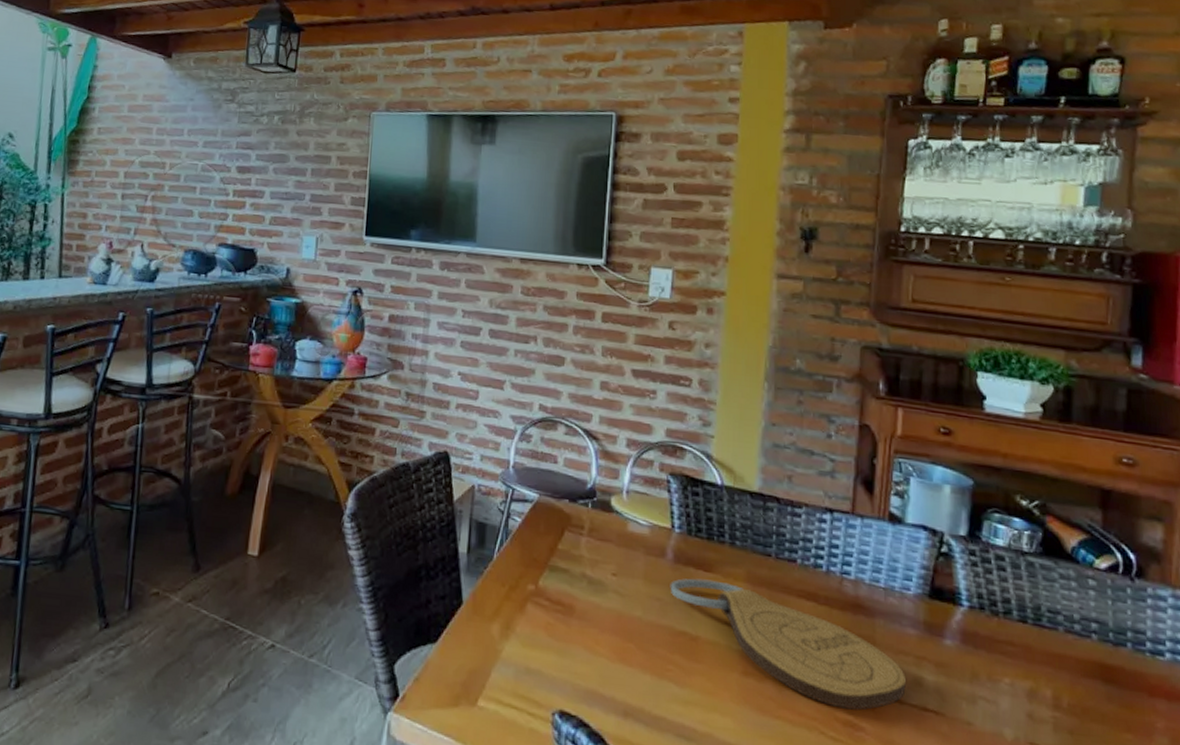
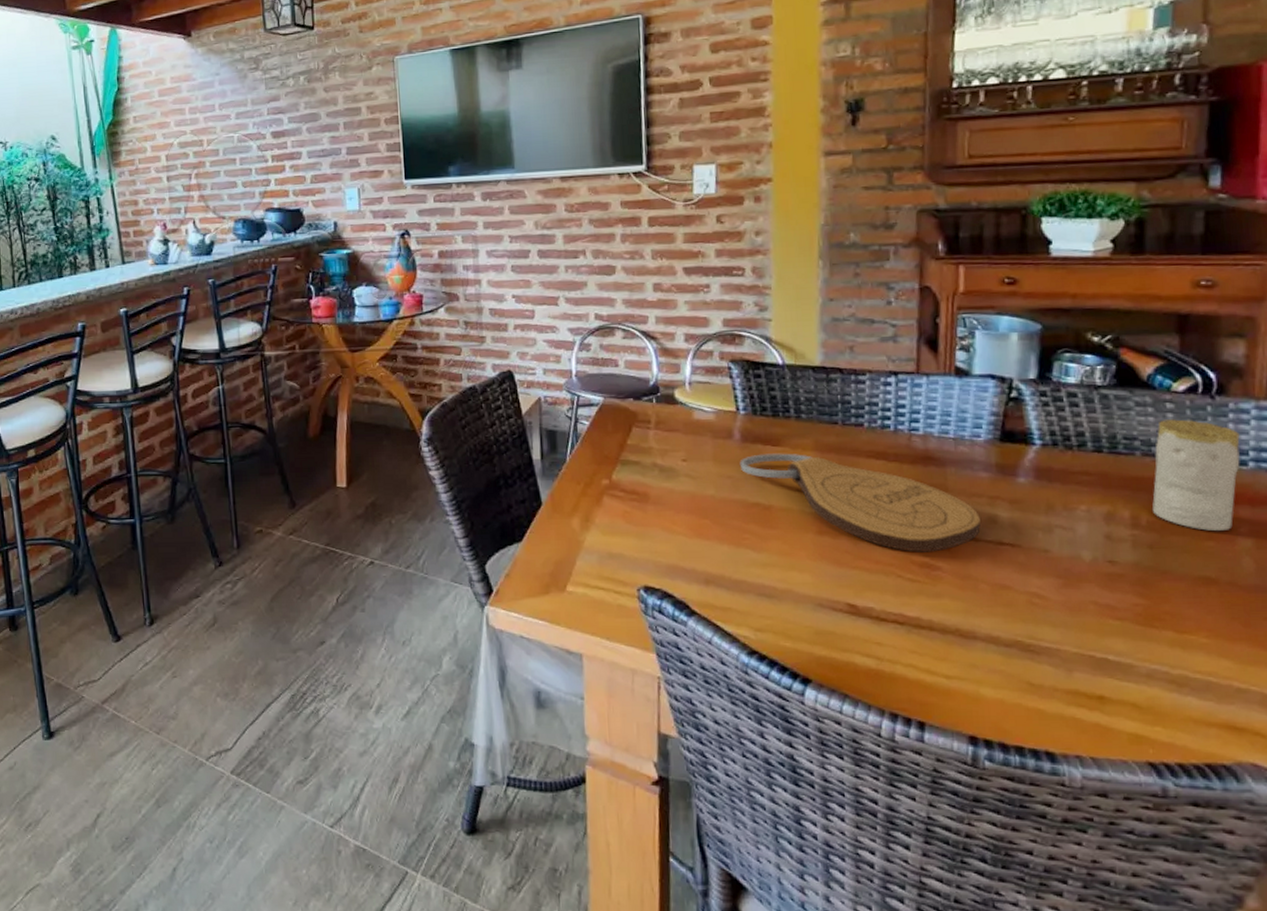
candle: none [1074,596,1158,724] -> present [1152,419,1240,531]

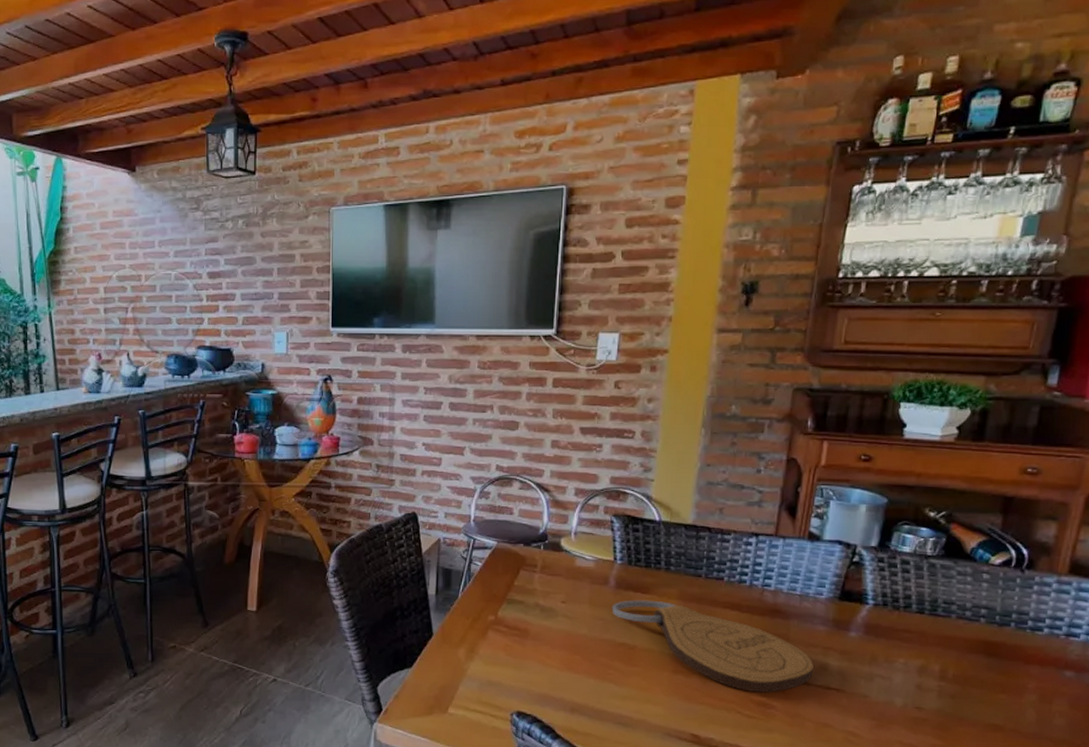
candle: present [1152,419,1240,531] -> none [959,588,1040,686]

